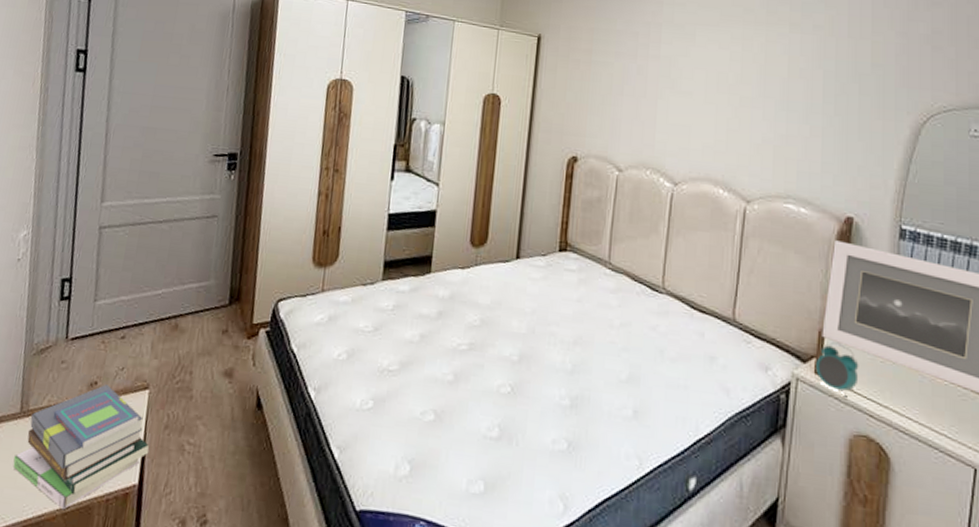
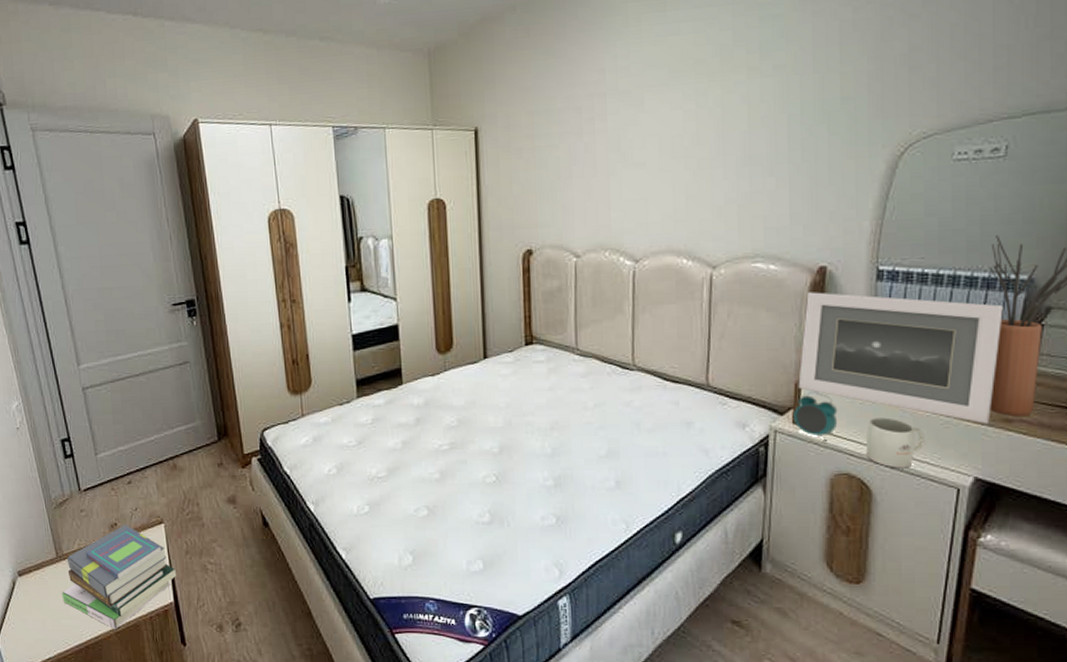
mug: none [886,379,943,439] -> present [866,417,925,469]

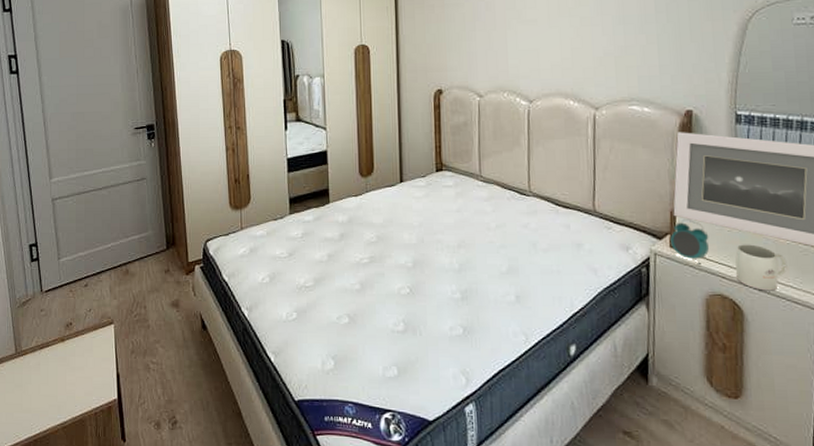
books: present [62,525,177,630] -> none [17,324,122,425]

